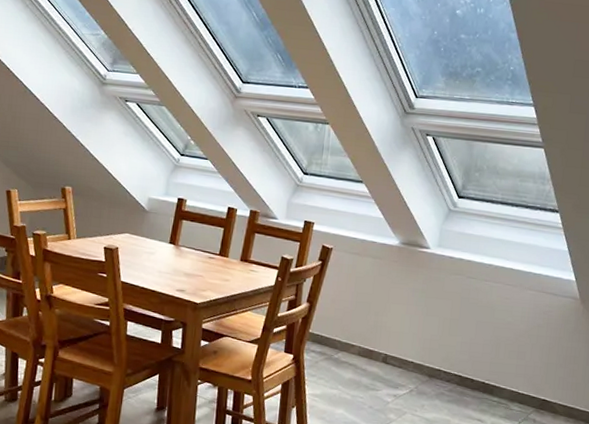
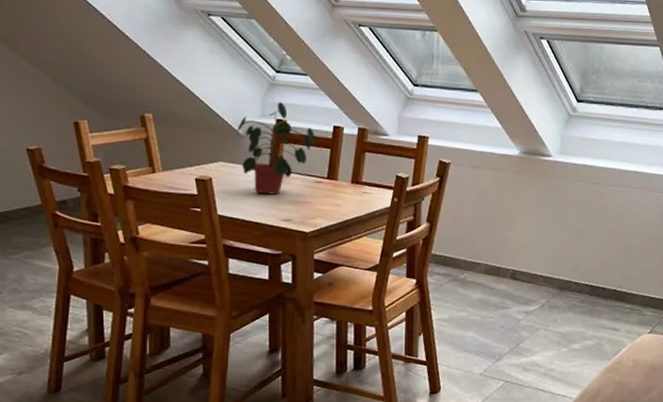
potted plant: none [142,183,212,267] -> present [236,102,316,194]

